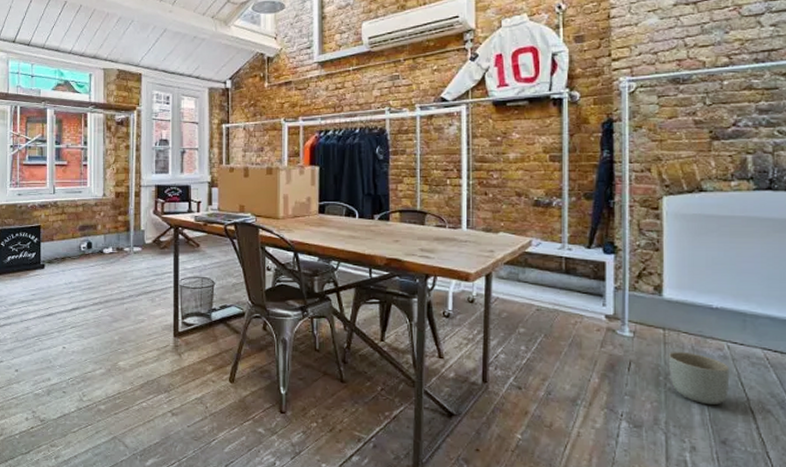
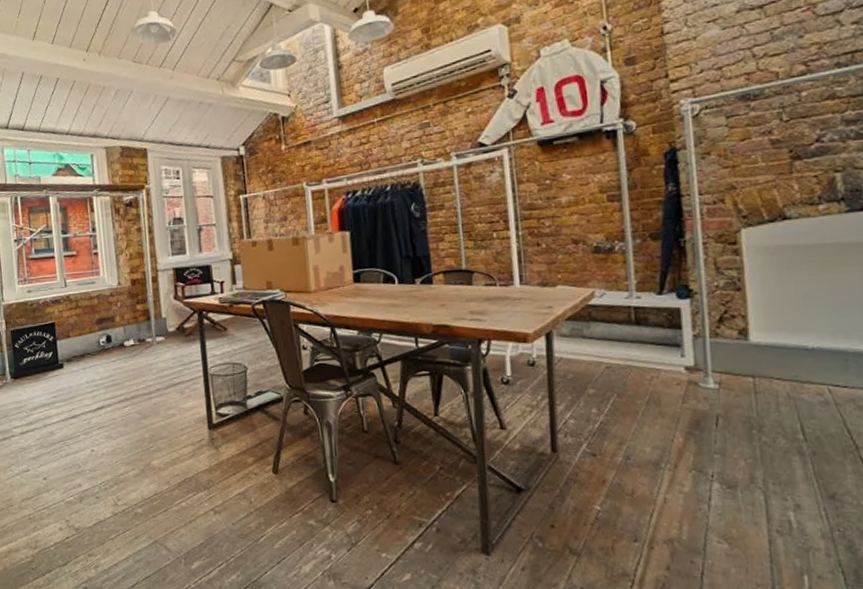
planter: present [668,352,730,406] -> none [760,401,834,458]

